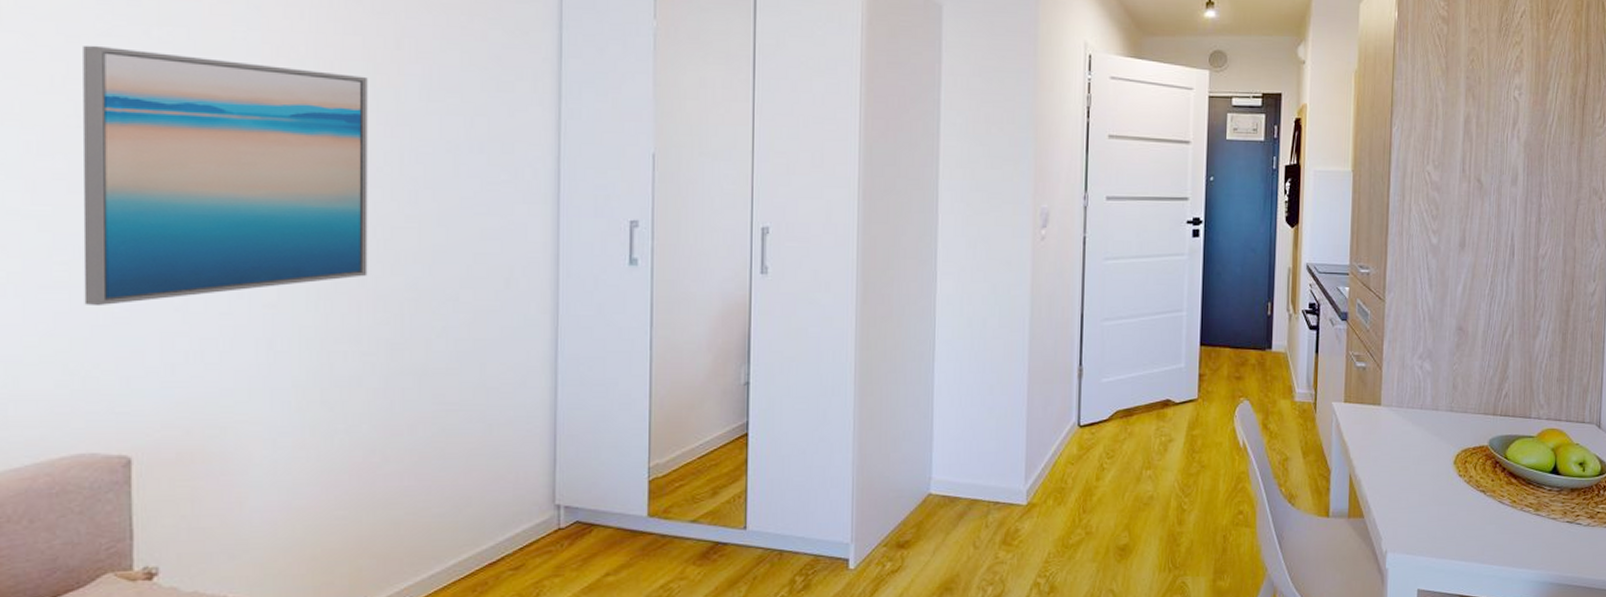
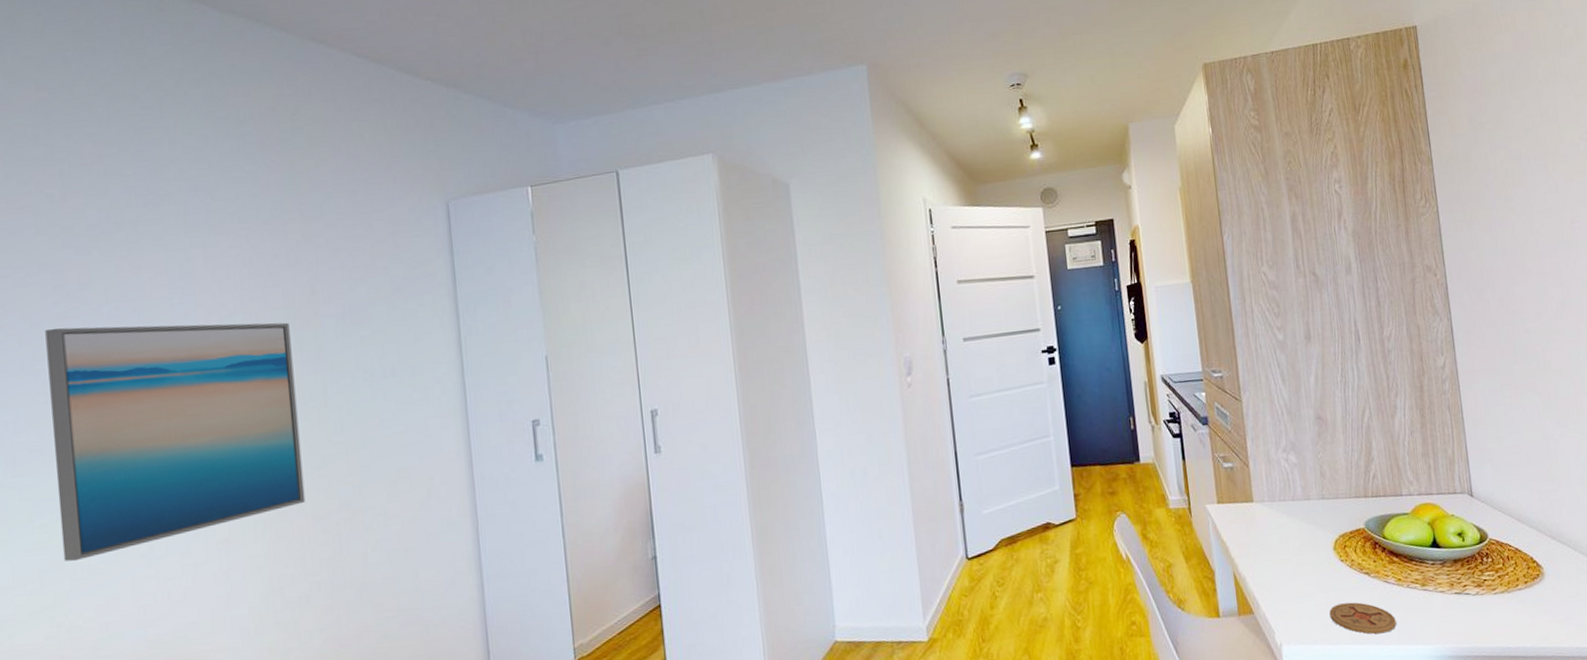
coaster: none [1439,518,1504,553] -> present [1329,602,1396,635]

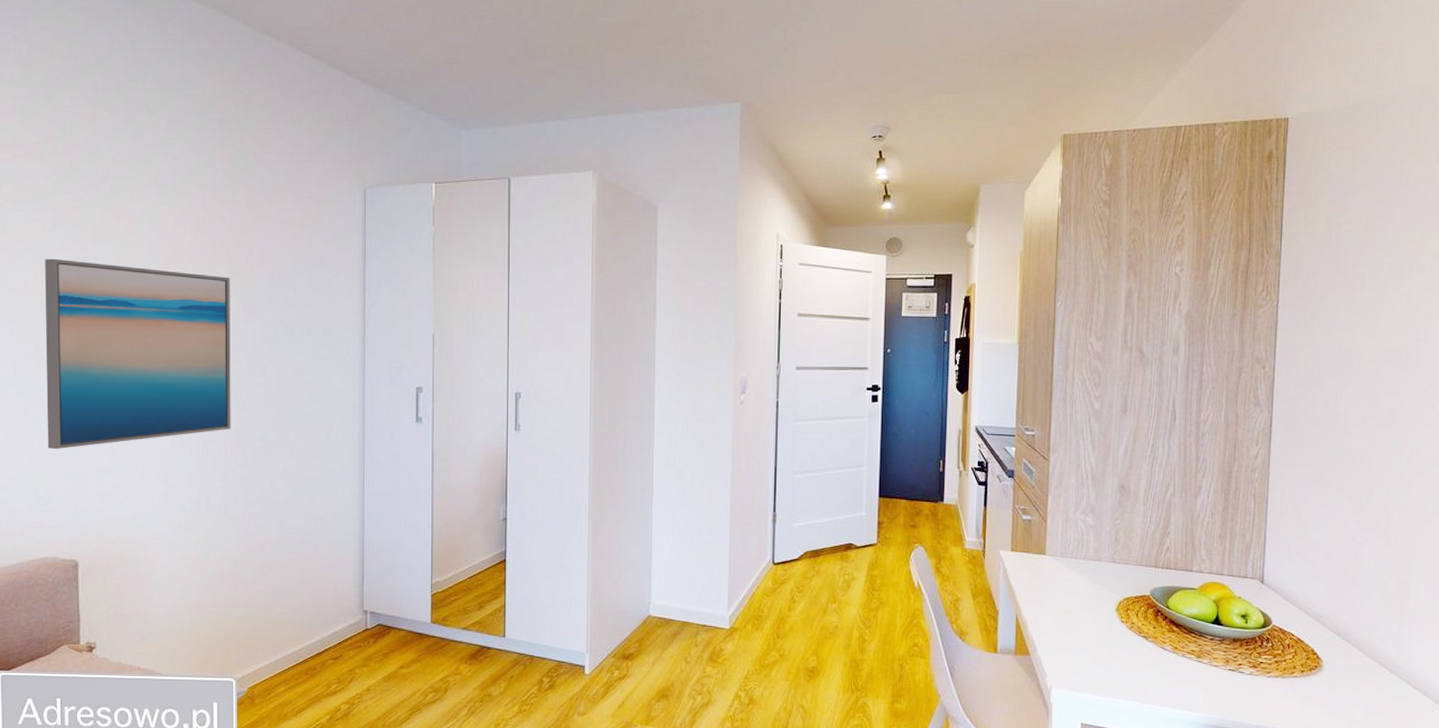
coaster: present [1329,602,1396,635] -> none [1102,660,1166,694]

